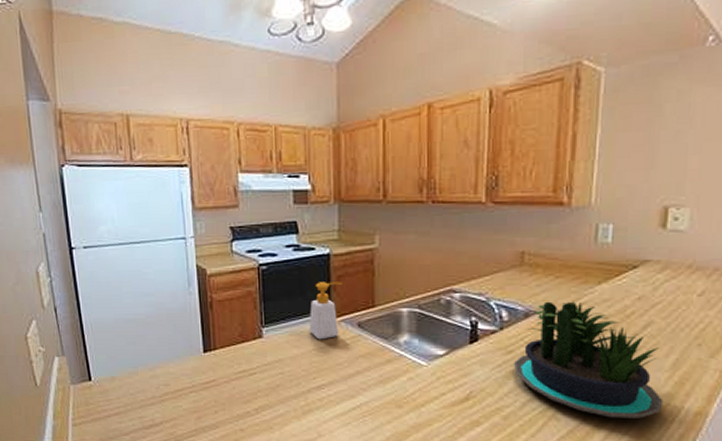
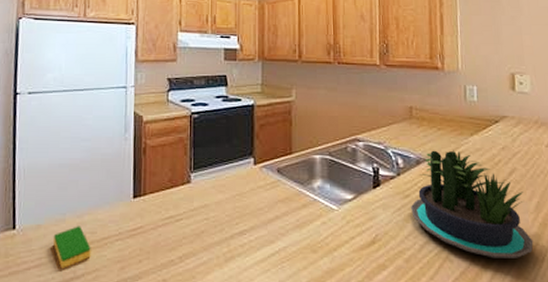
dish sponge: none [128,378,167,417] -> present [53,226,91,269]
soap bottle: present [309,282,343,340] -> none [233,130,264,185]

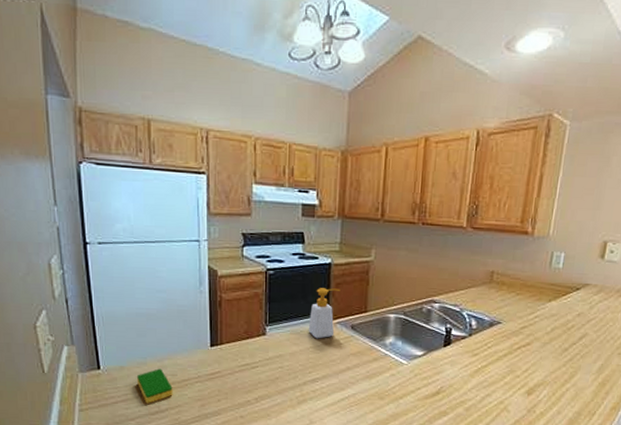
soap bottle: none [233,130,264,185] -> present [308,288,340,339]
potted plant: present [410,150,534,258] -> none [477,314,590,411]

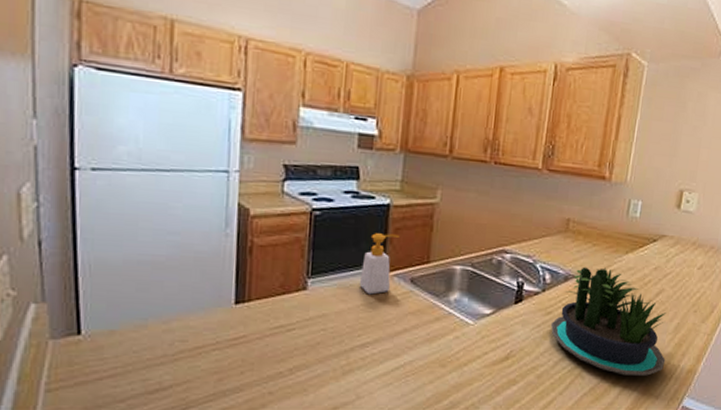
dish sponge: present [136,368,173,404] -> none [131,333,181,379]
potted plant: none [477,314,590,411] -> present [550,267,667,376]

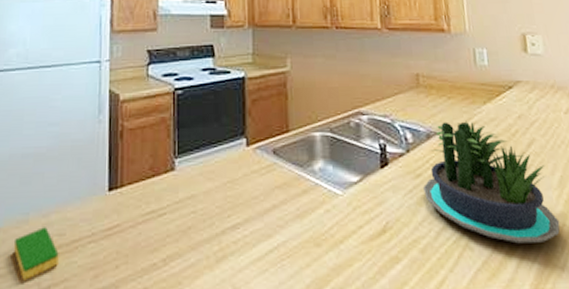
dish sponge: none [131,333,181,379] -> present [13,227,59,281]
soap bottle: present [359,233,400,295] -> none [223,106,257,170]

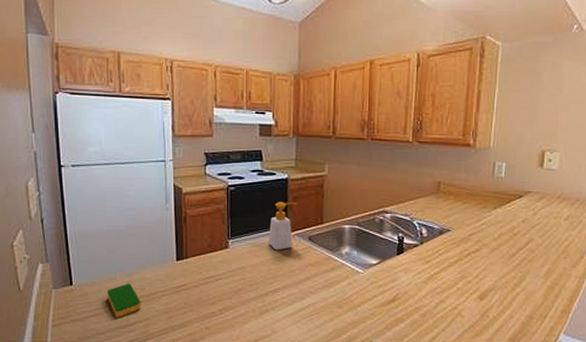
soap bottle: none [223,106,257,170] -> present [268,202,297,251]
potted plant: present [422,121,560,244] -> none [430,222,539,315]

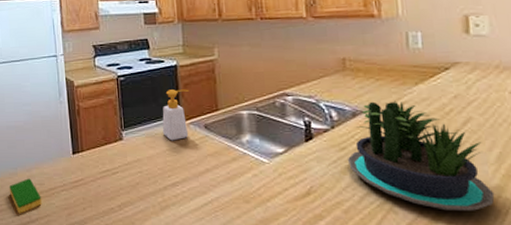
potted plant: none [430,222,539,315] -> present [347,101,495,211]

